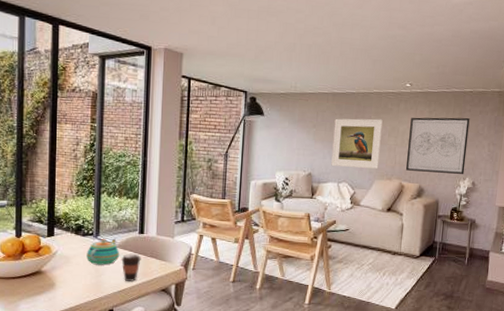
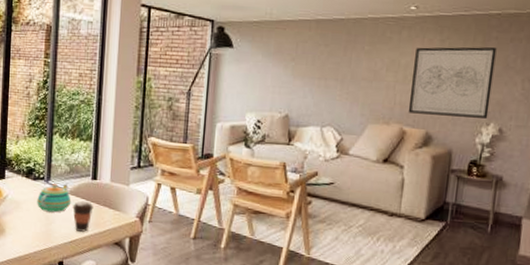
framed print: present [331,118,383,169] -> none [313,49,379,110]

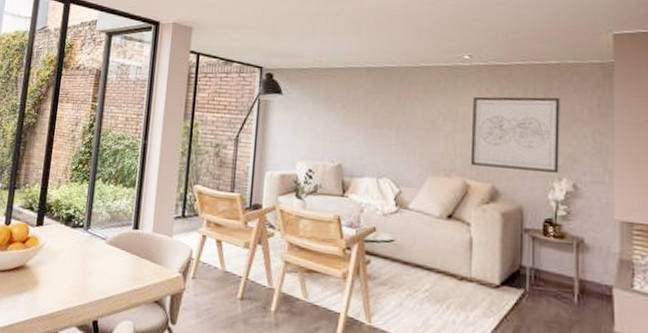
teapot: present [37,184,72,213] -> none [74,232,111,265]
coffee cup: present [72,200,94,232] -> none [111,251,134,288]

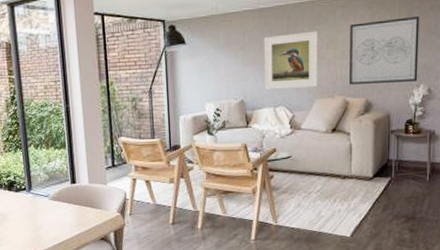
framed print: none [367,98,434,162] -> present [264,31,318,89]

